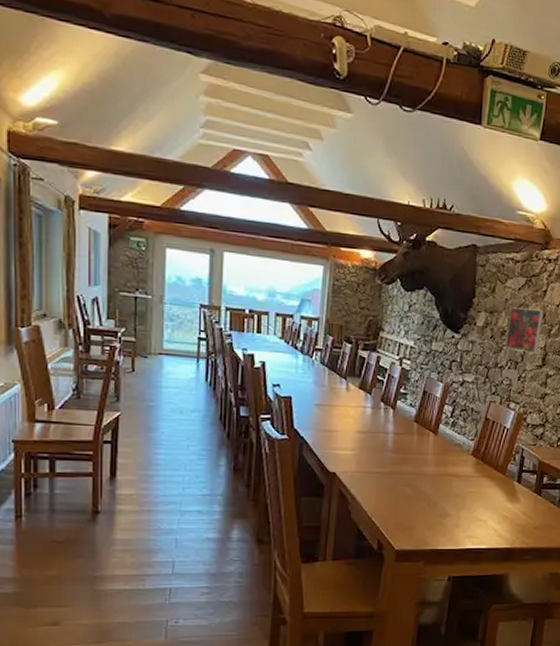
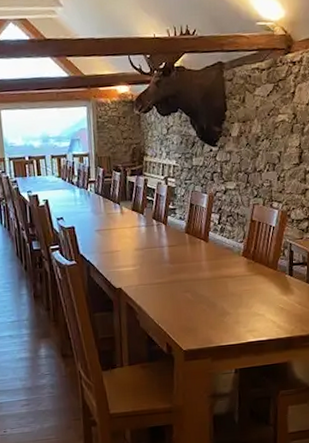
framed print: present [506,307,544,354] -> none [261,111,295,154]

